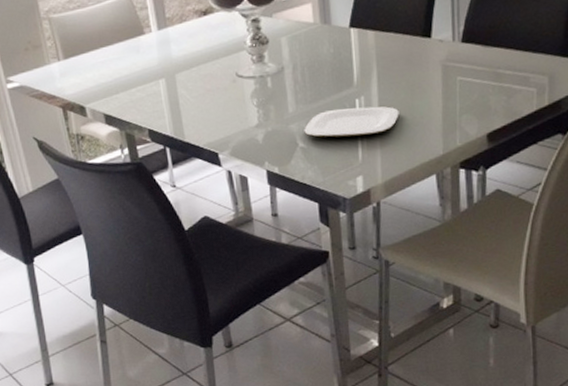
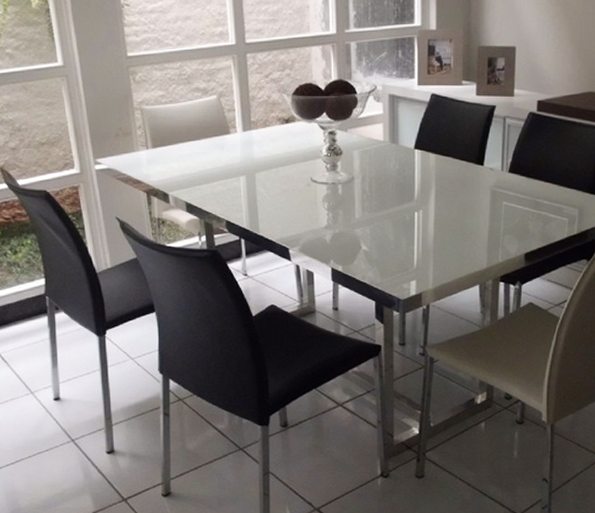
plate: present [304,106,399,138] -> none [367,219,452,245]

